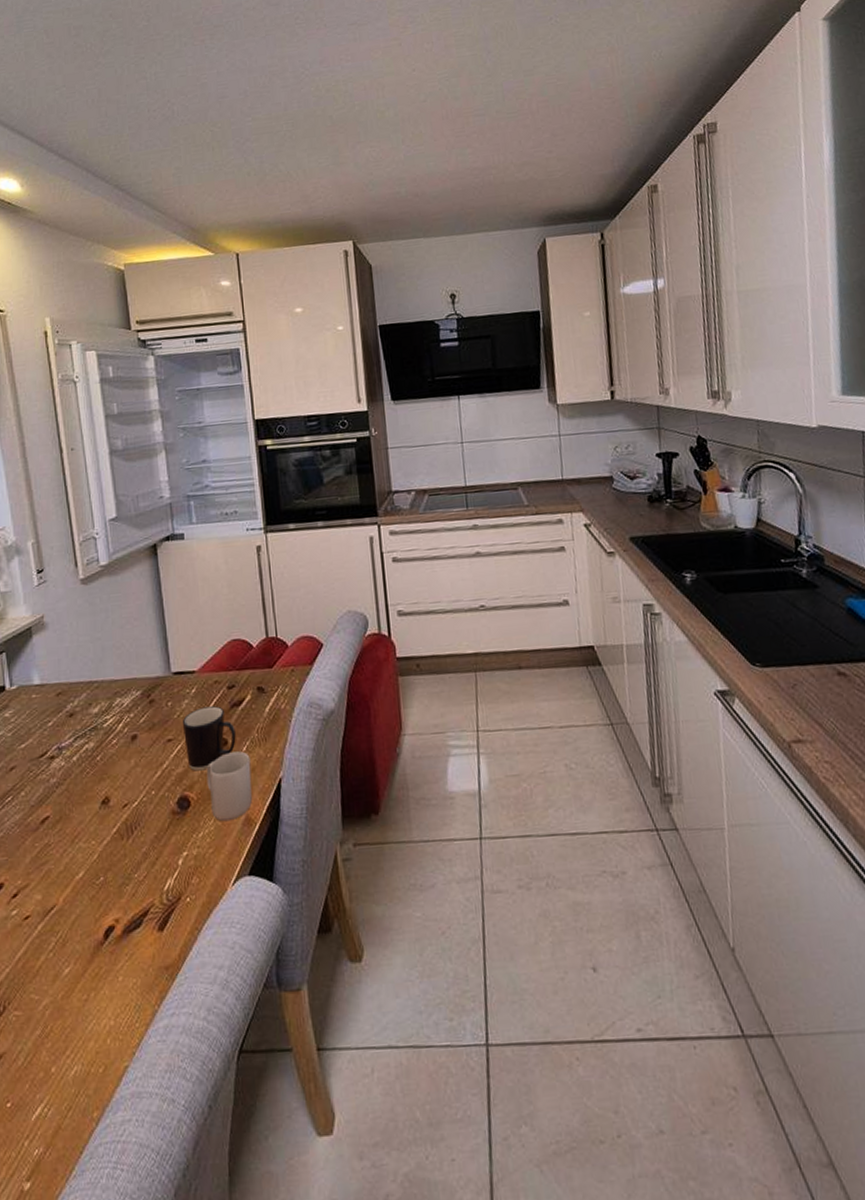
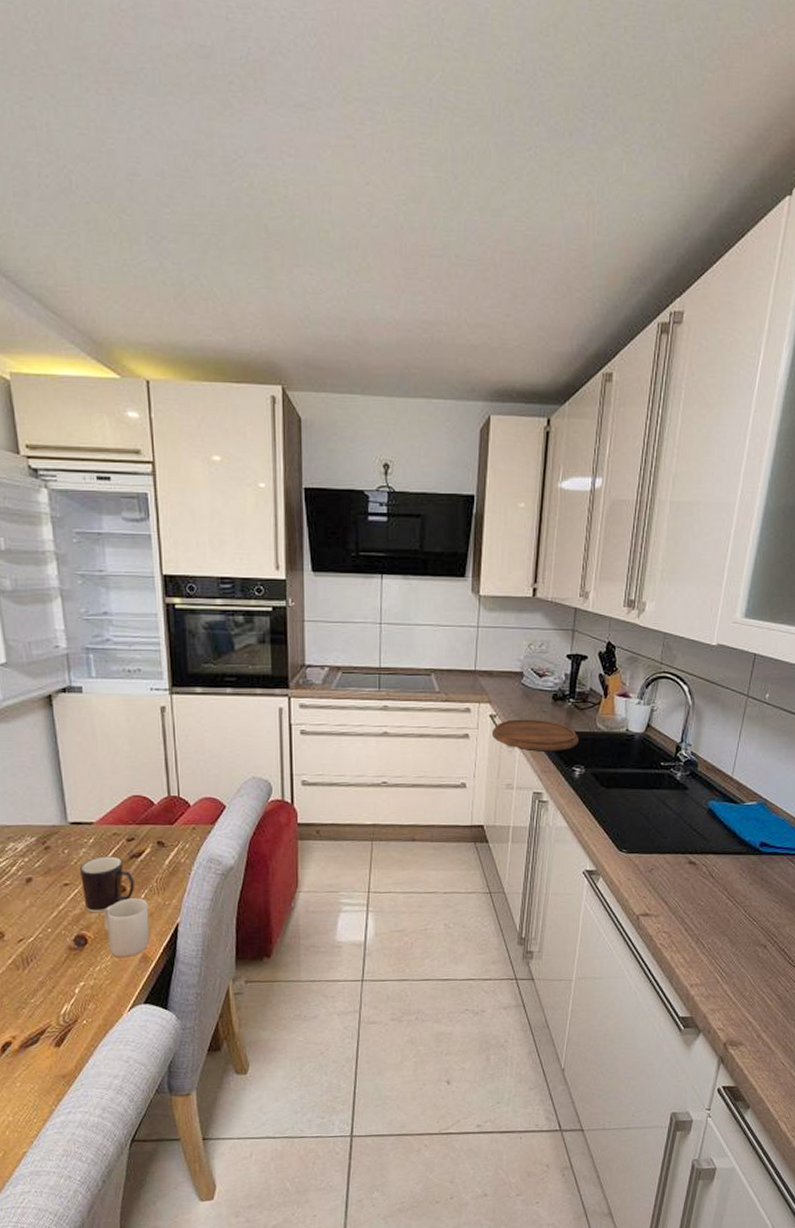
cutting board: none [588,524,684,559] -> present [491,719,579,752]

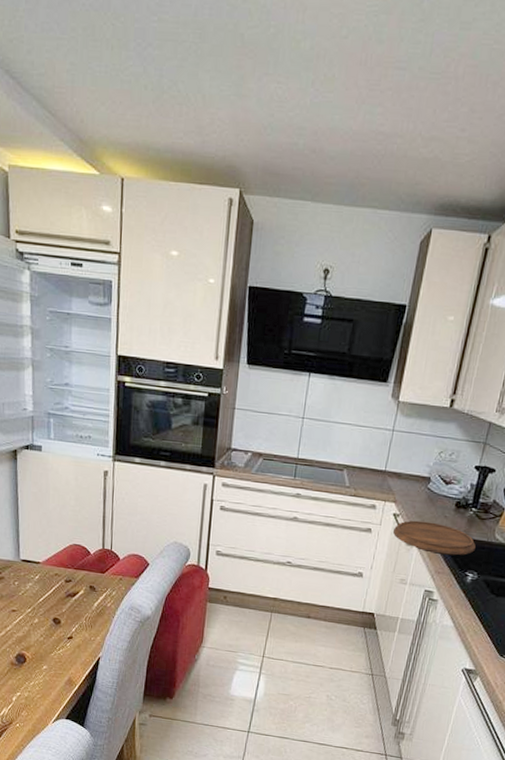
mug: present [80,856,135,913] -> none [26,591,68,639]
cup: present [104,898,150,958] -> none [41,630,77,679]

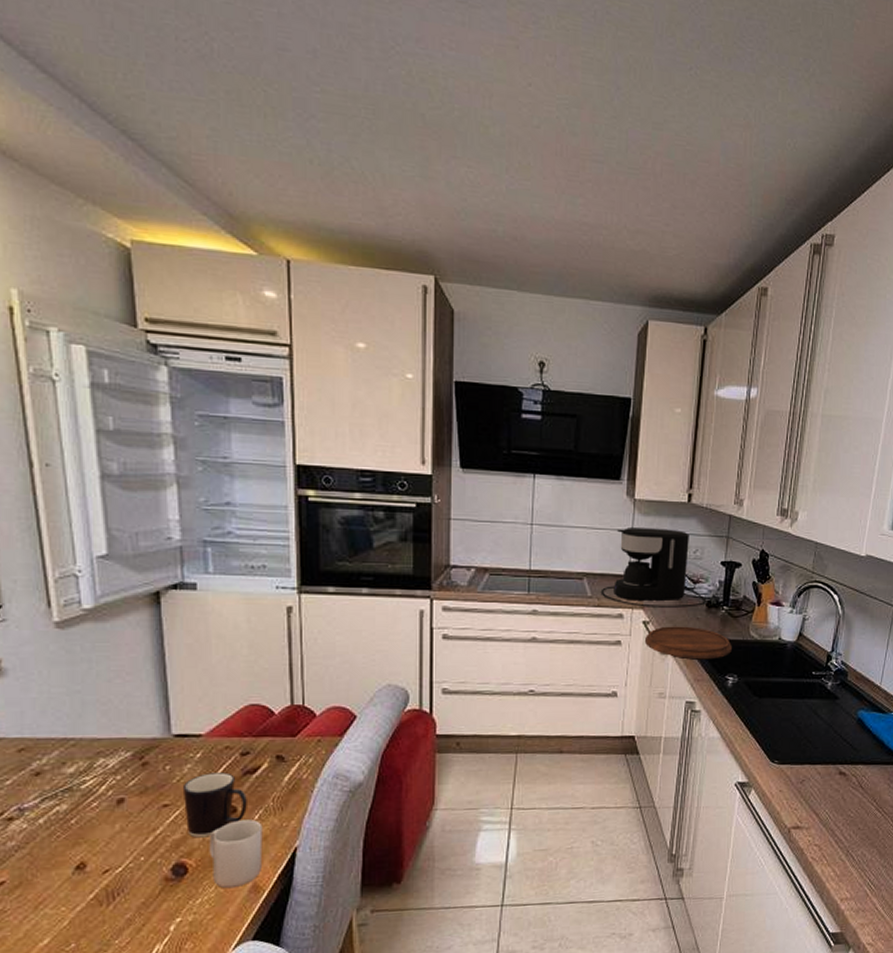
mug: none [26,591,68,639] -> present [184,772,247,838]
cup: none [41,630,77,679] -> present [209,819,263,889]
coffee maker: none [357,427,456,506] -> present [600,528,706,608]

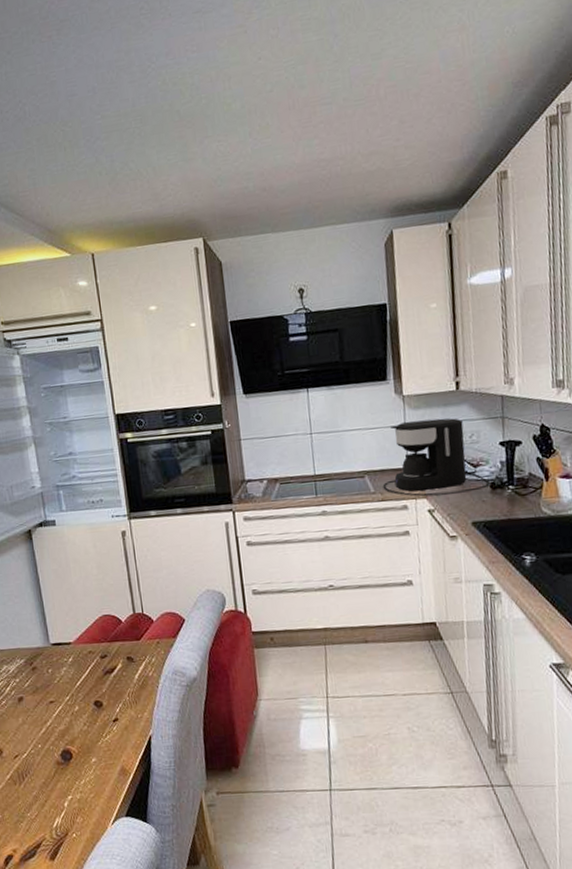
mug: present [184,772,247,838] -> none [62,673,110,729]
cup: present [209,819,263,889] -> none [85,712,127,772]
cutting board: present [644,626,732,660] -> none [431,509,525,543]

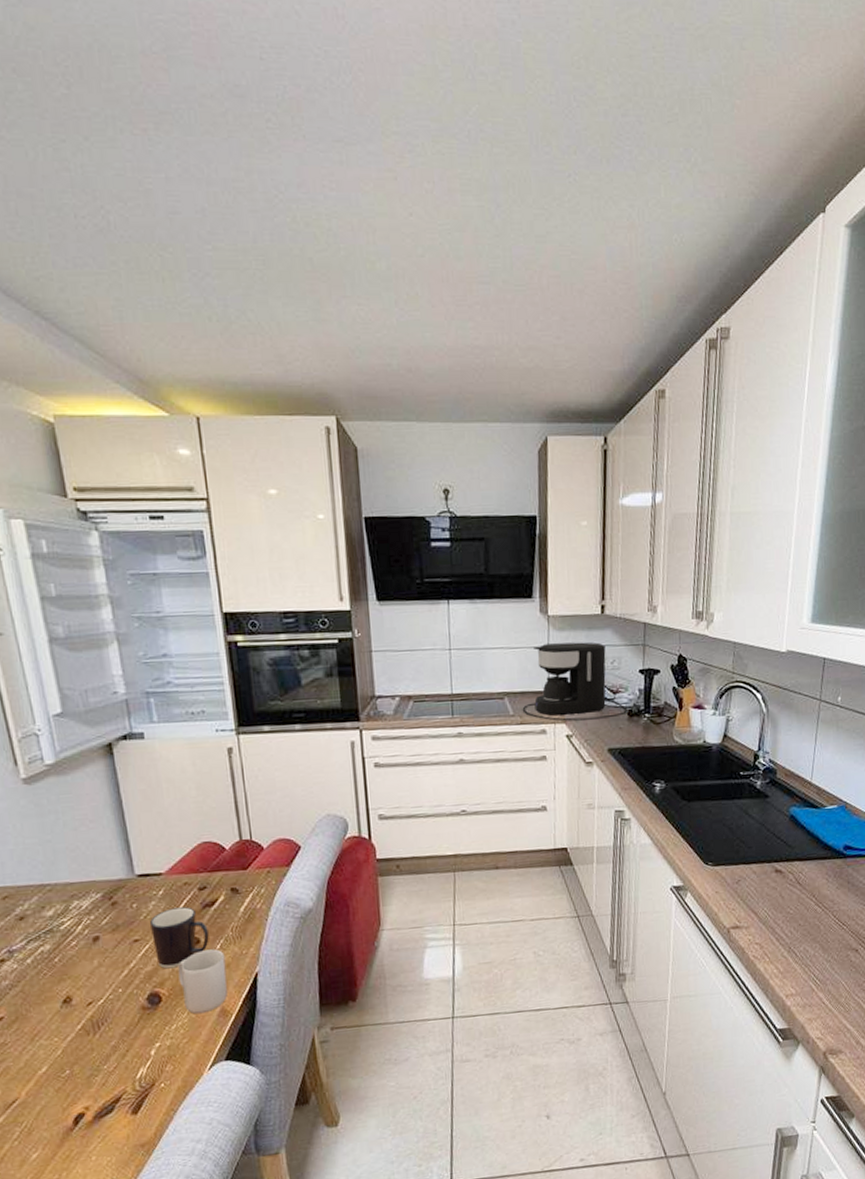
mug: none [62,673,110,729] -> present [150,907,209,969]
cup: none [85,712,127,772] -> present [177,949,229,1014]

